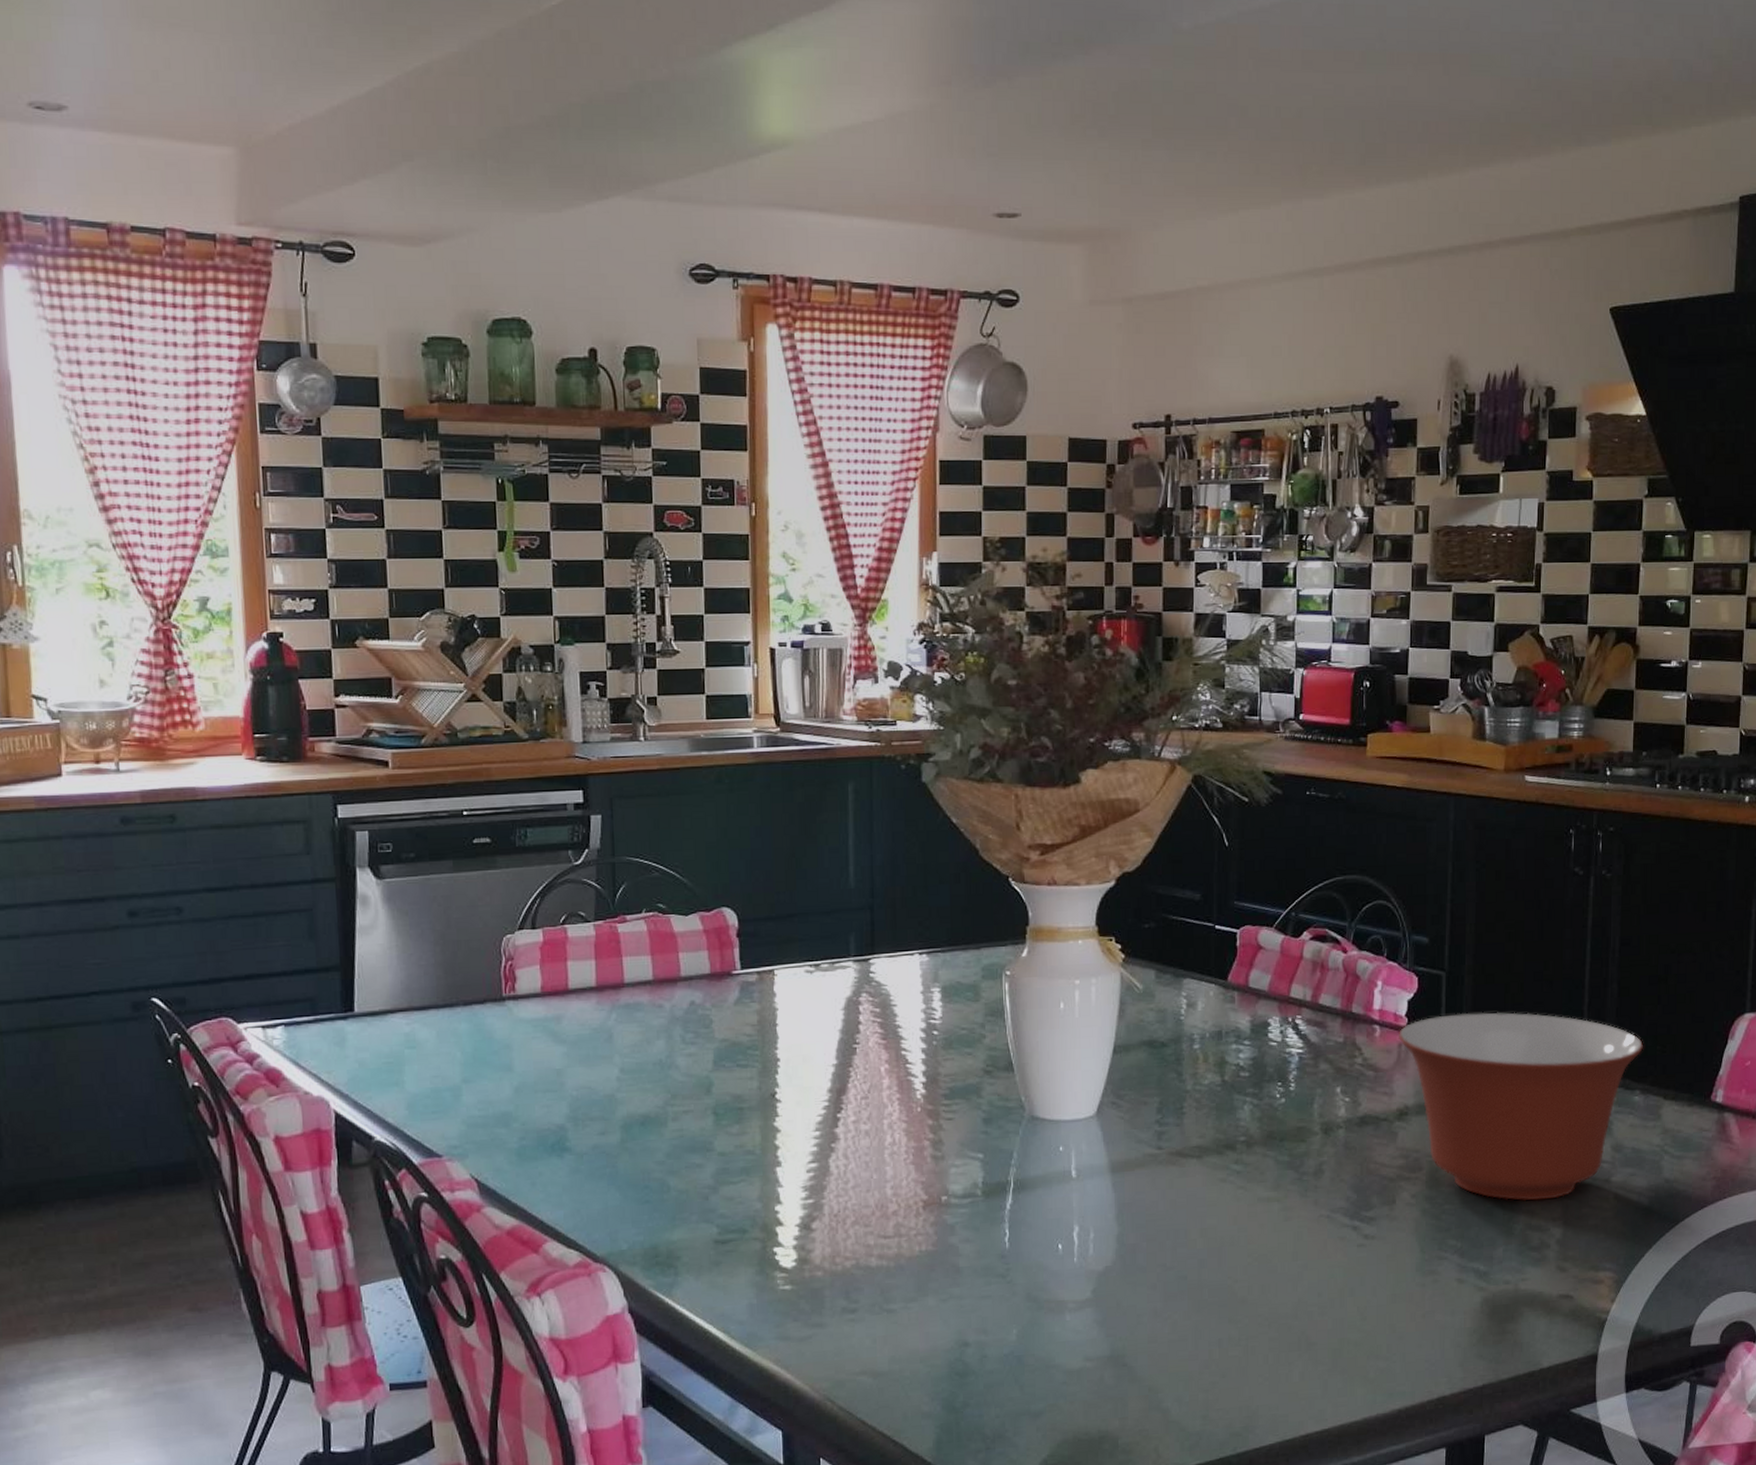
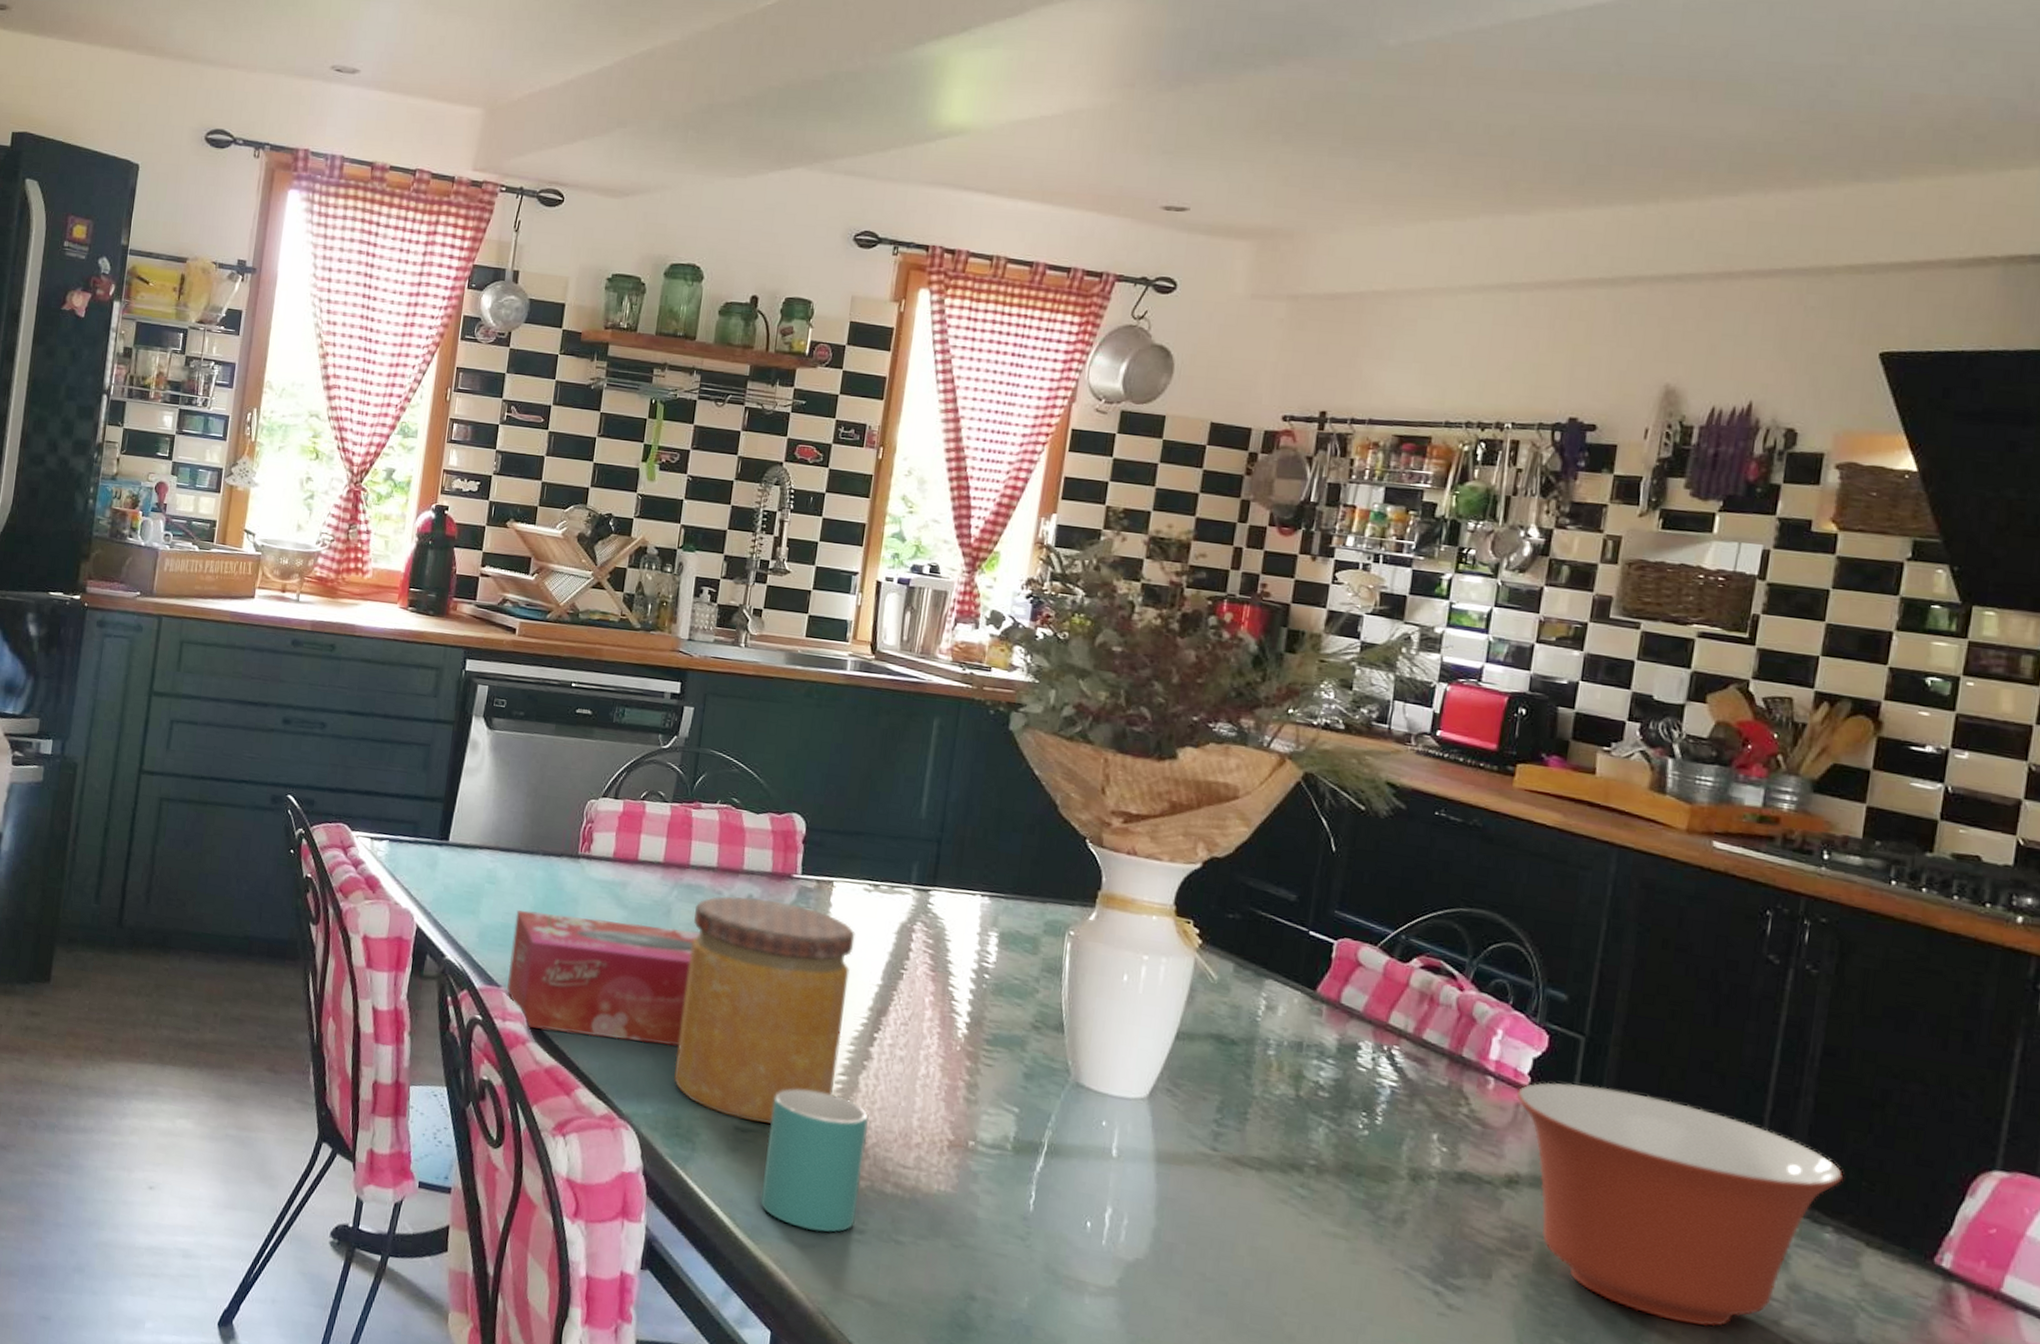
tissue box: none [445,1051,648,1193] -> present [507,910,701,1046]
jar: none [638,1002,807,1231] -> present [674,896,855,1124]
mug: none [749,1184,847,1323] -> present [760,1089,869,1233]

